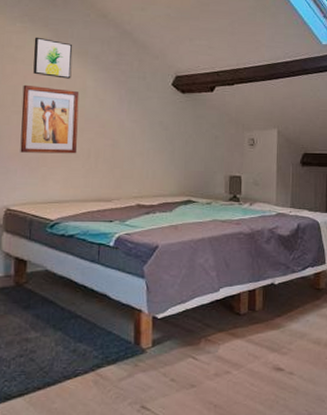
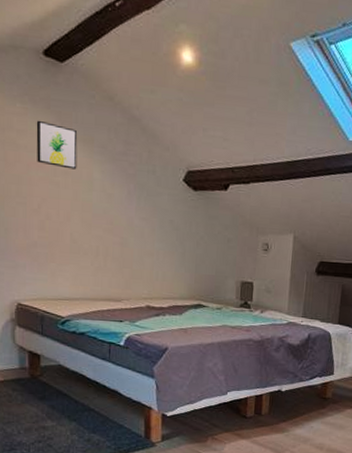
wall art: present [20,84,80,154] -> none [27,174,86,251]

